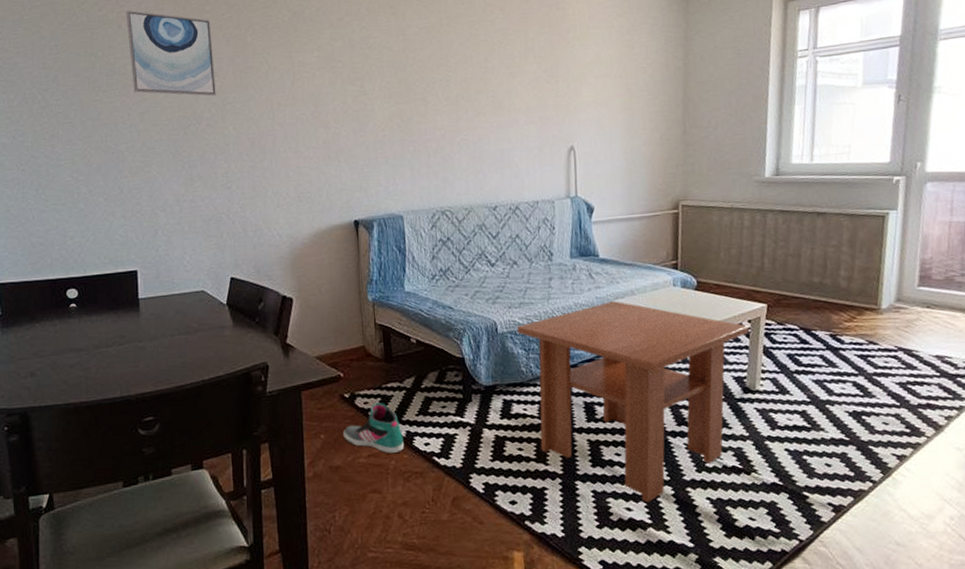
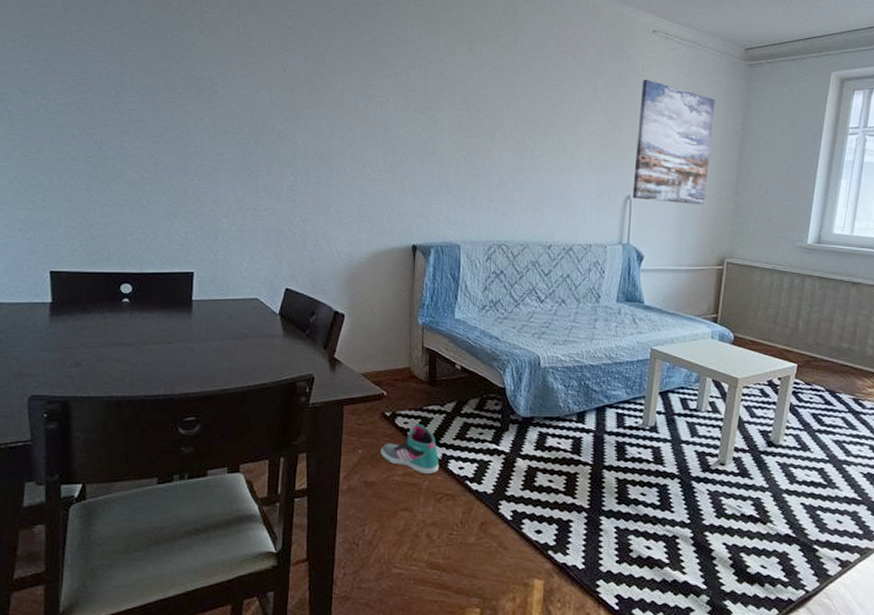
wall art: present [126,10,216,96] -> none [208,17,292,110]
coffee table: present [517,301,750,503] -> none [559,347,779,543]
wall art: none [574,23,653,149] -> present [632,79,715,206]

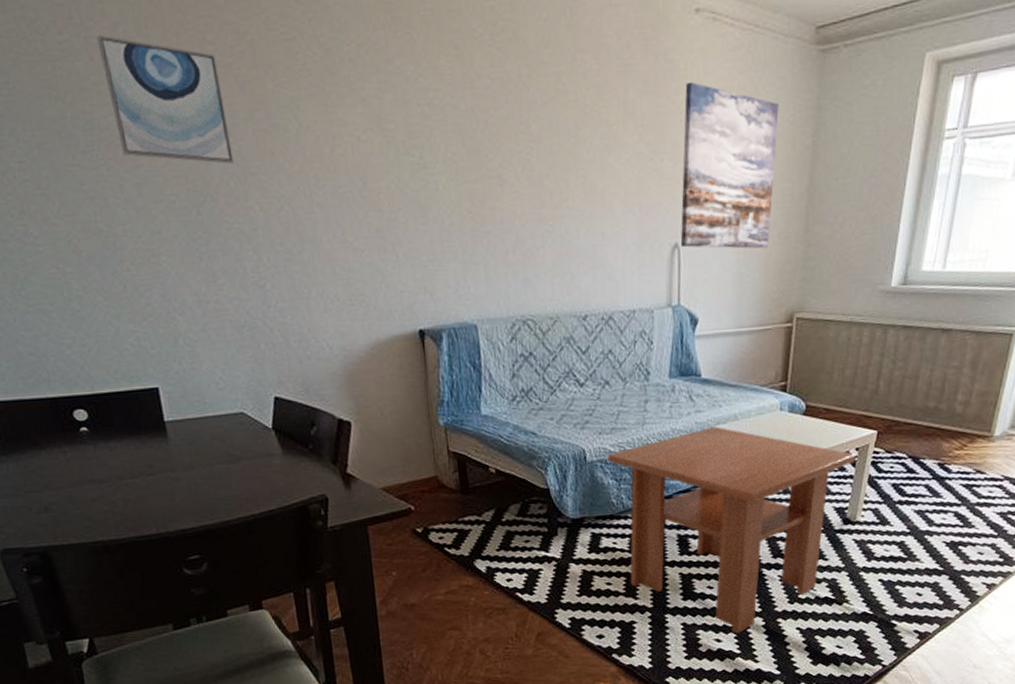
wall art: none [208,17,292,110] -> present [96,34,234,164]
sneaker: present [381,424,439,475] -> none [417,538,484,591]
coffee table: none [559,347,779,543] -> present [608,426,857,634]

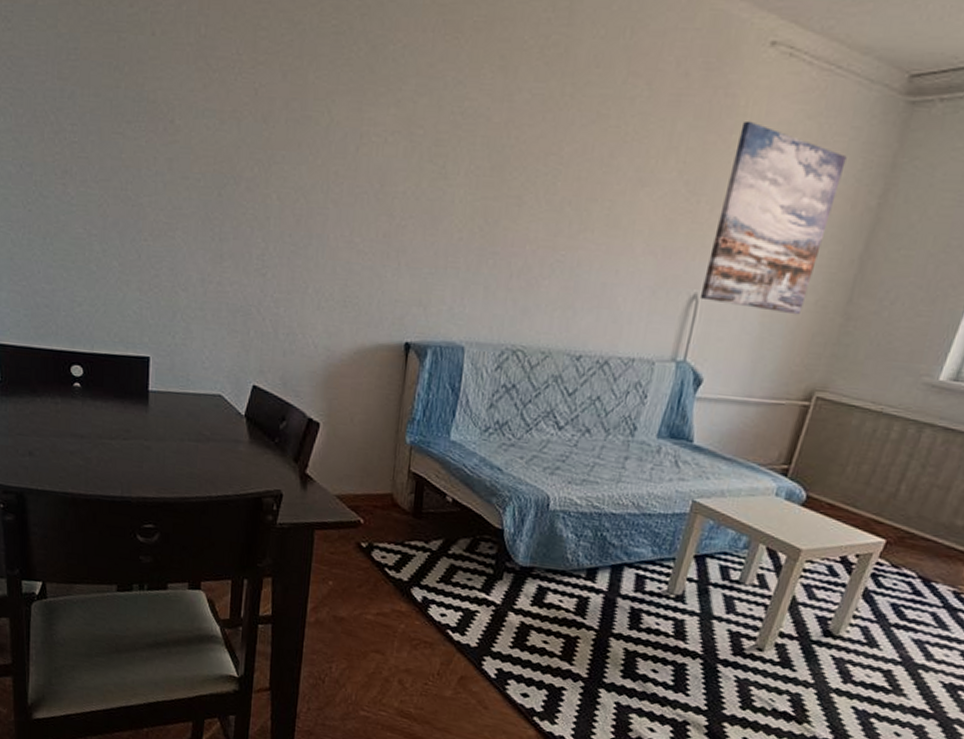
wall art: present [96,34,234,164] -> none [161,11,266,150]
coffee table: present [608,426,857,634] -> none [568,498,855,728]

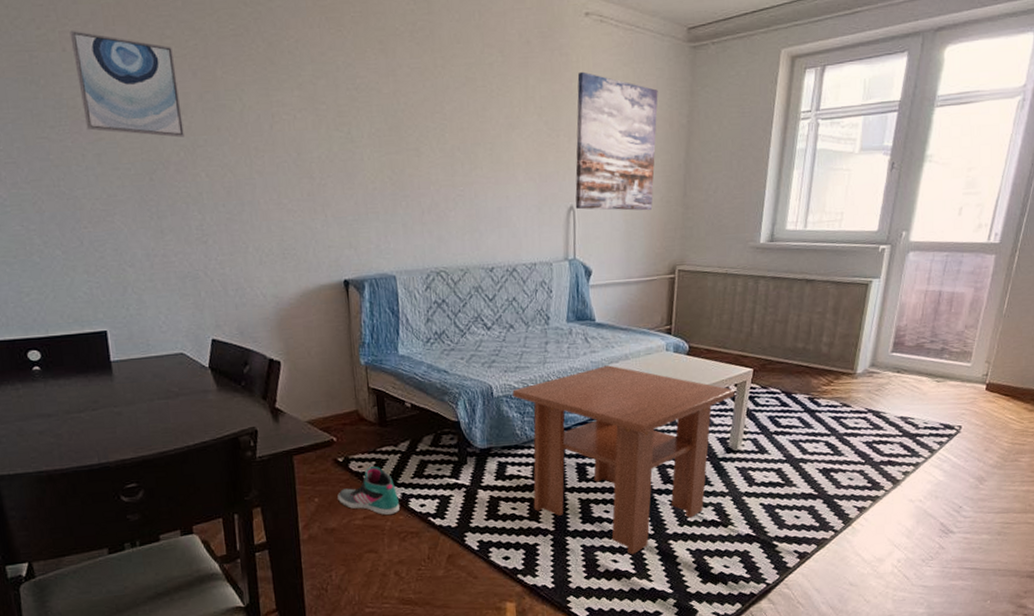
wall art: none [161,11,266,150] -> present [69,30,184,138]
sneaker: none [353,560,419,618] -> present [337,466,400,516]
coffee table: none [568,498,855,728] -> present [512,365,736,555]

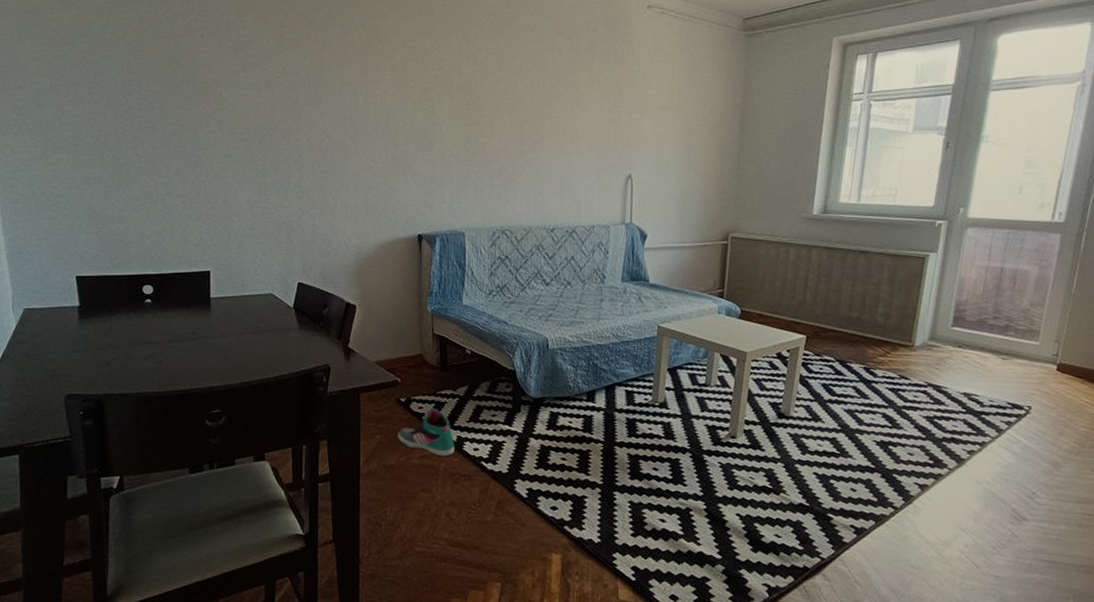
wall art: present [69,30,184,138] -> none [208,20,292,108]
coffee table: present [512,365,736,555] -> none [567,325,788,516]
wall art: present [575,71,658,211] -> none [633,56,714,181]

